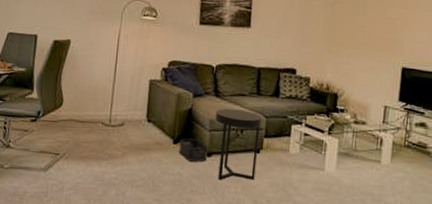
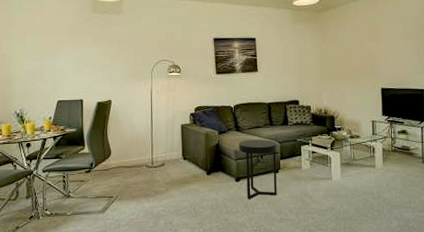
storage bin: present [179,138,208,162] -> none [212,168,236,187]

